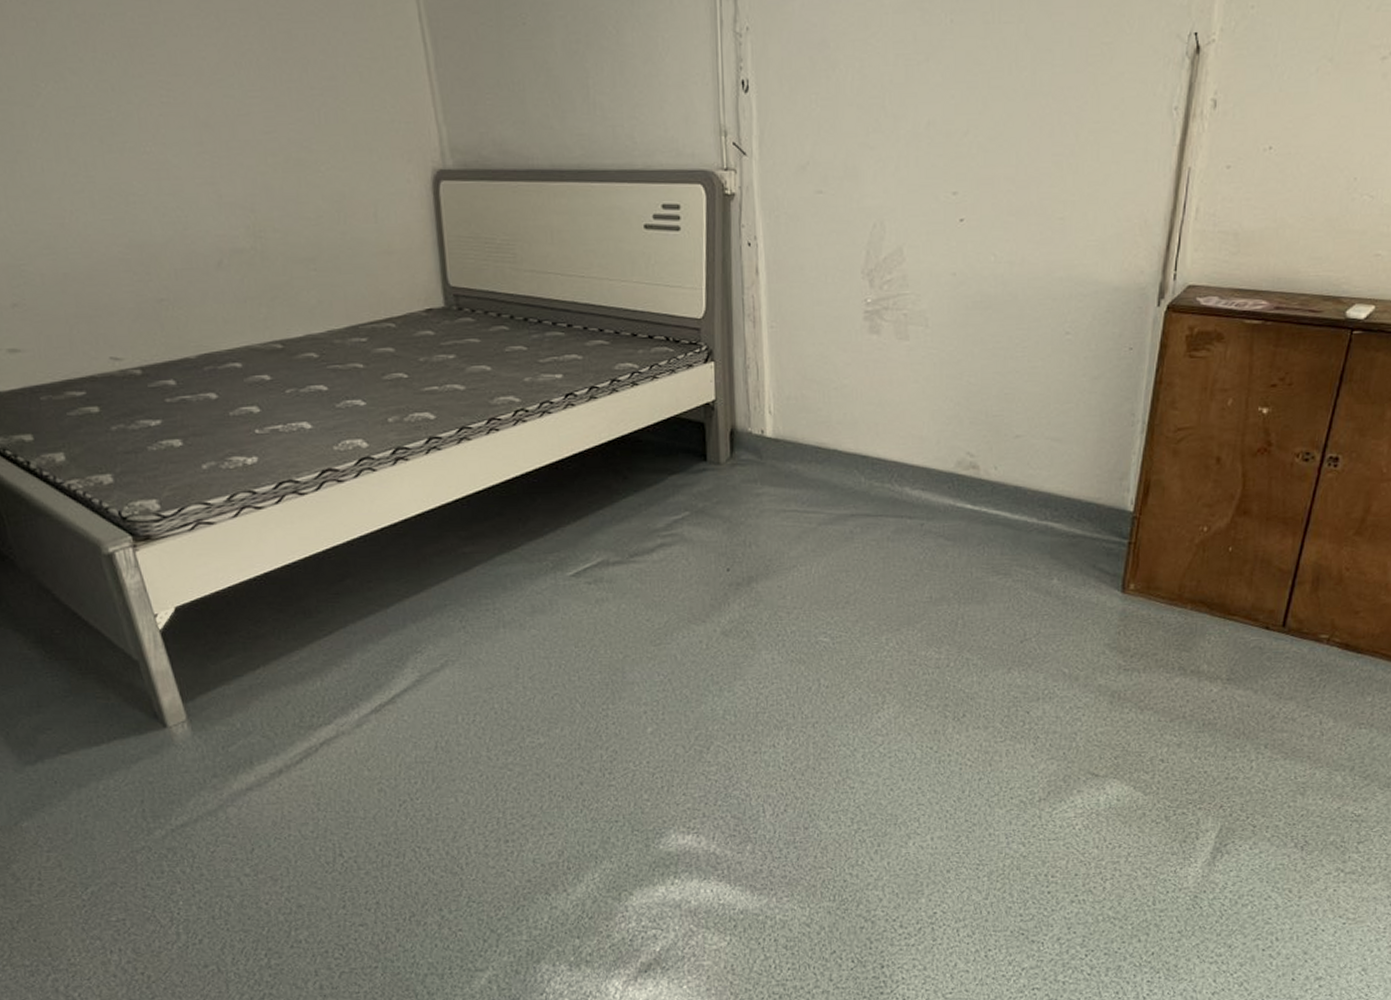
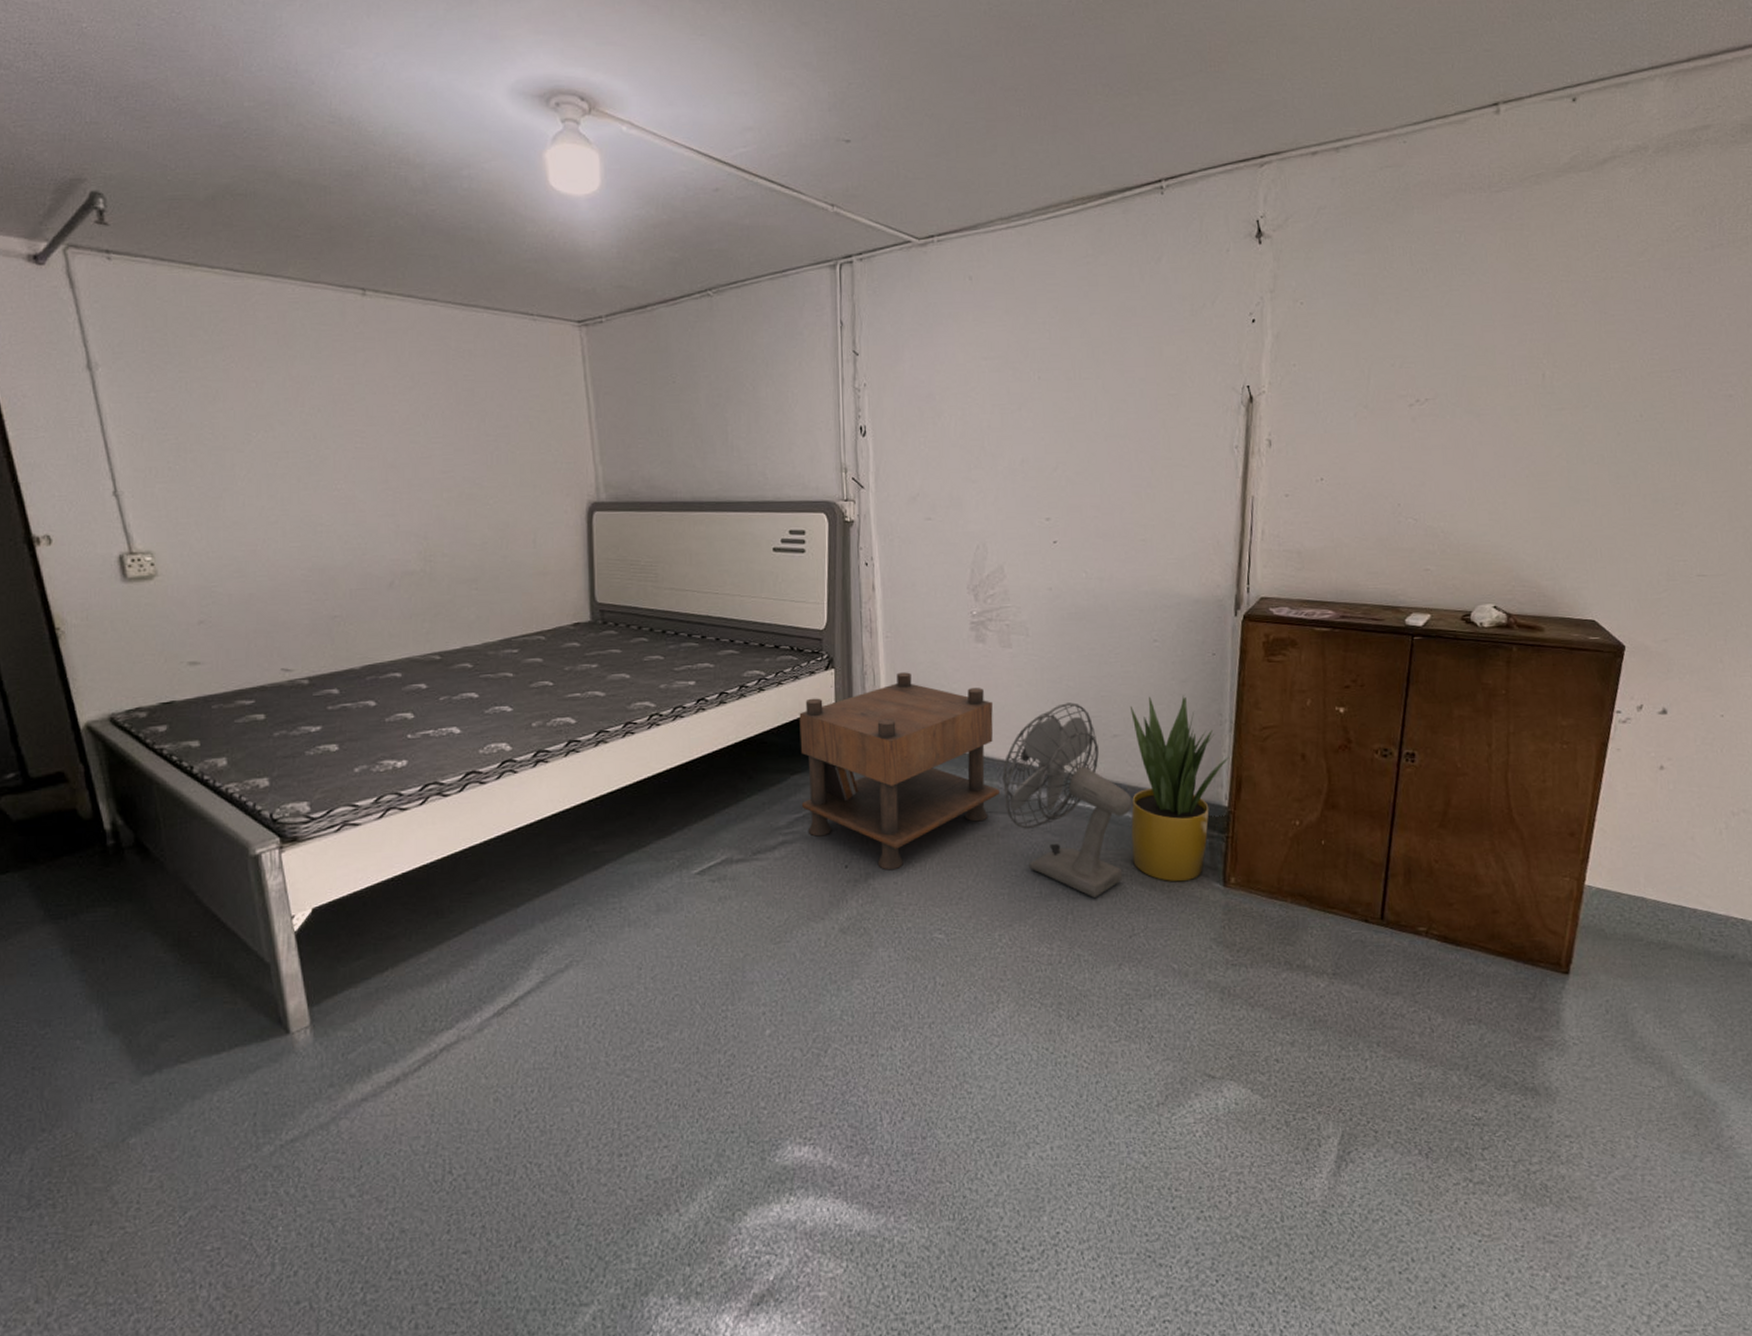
nightstand: none [676,366,891,574] -> present [799,672,1000,871]
electric fan: none [895,400,1032,603] -> present [1002,702,1132,898]
planter: none [1027,393,1138,588] -> present [1129,695,1229,882]

